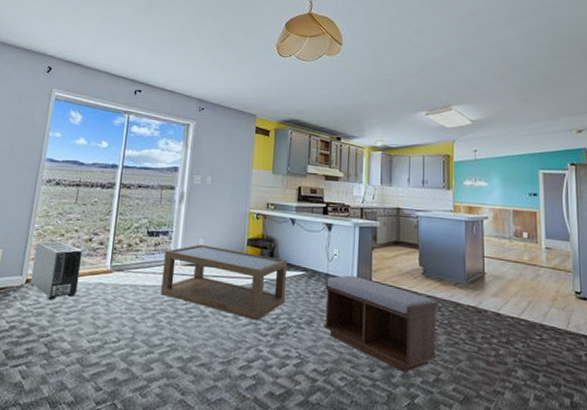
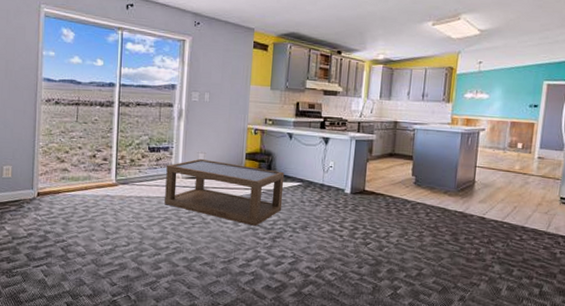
air purifier: present [29,240,83,300] -> none [41,157,88,210]
bench: present [323,275,437,373] -> none [317,185,426,269]

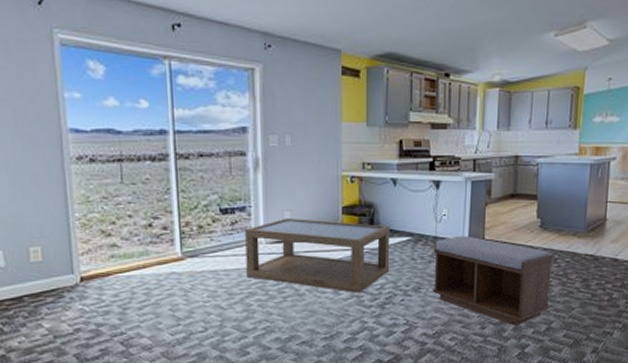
bench: none [317,185,426,269] -> present [432,235,554,326]

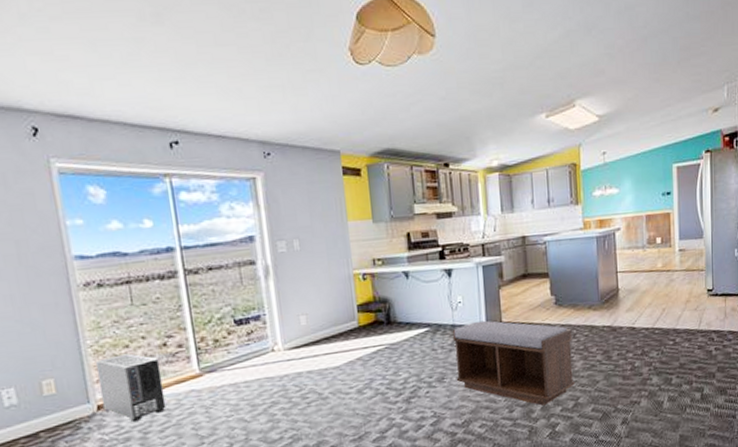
air purifier: none [81,230,147,296] -> present [95,353,167,421]
coffee table: present [245,217,390,293] -> none [261,319,412,391]

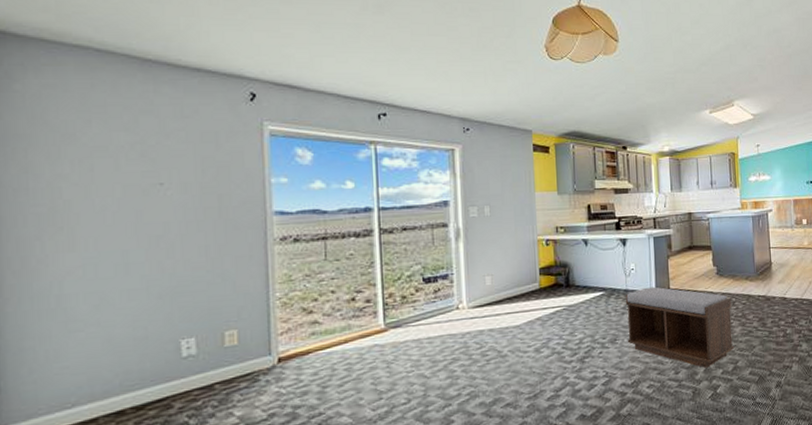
air purifier: present [95,353,167,421] -> none [281,307,348,375]

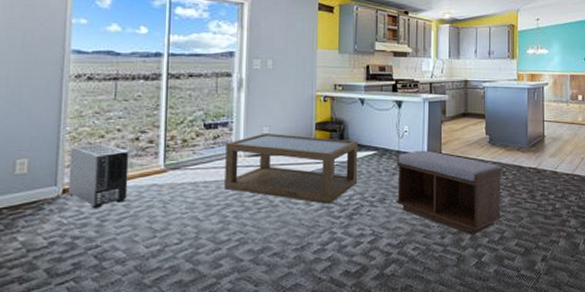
air purifier: none [281,307,348,375] -> present [67,143,129,208]
coffee table: none [448,282,587,350] -> present [224,132,358,204]

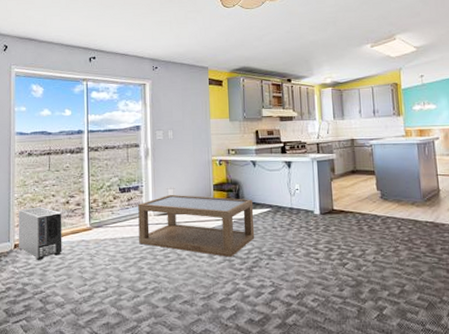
bench: present [396,150,502,235] -> none [290,206,401,288]

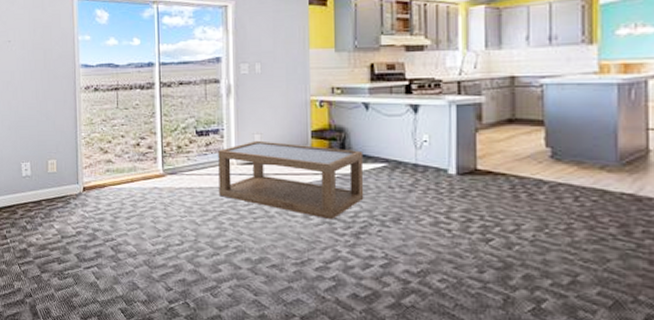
air purifier: present [18,207,62,260] -> none [85,148,134,205]

